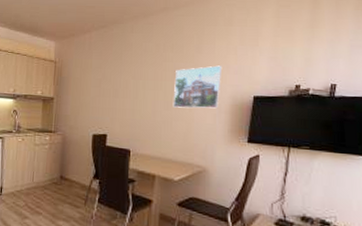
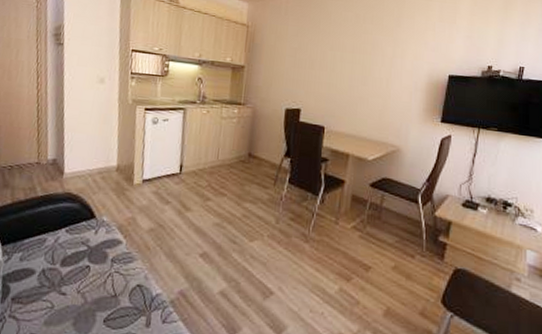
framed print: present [173,65,222,109] -> none [370,41,421,86]

